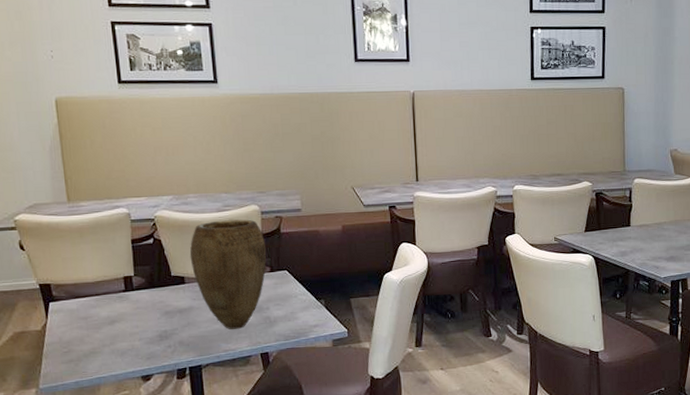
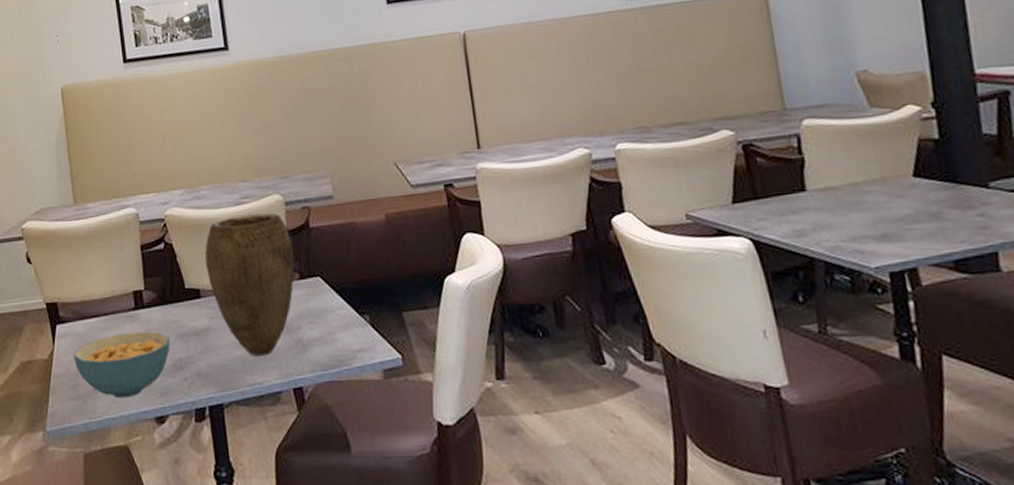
cereal bowl: none [65,309,157,362] -> present [73,331,171,399]

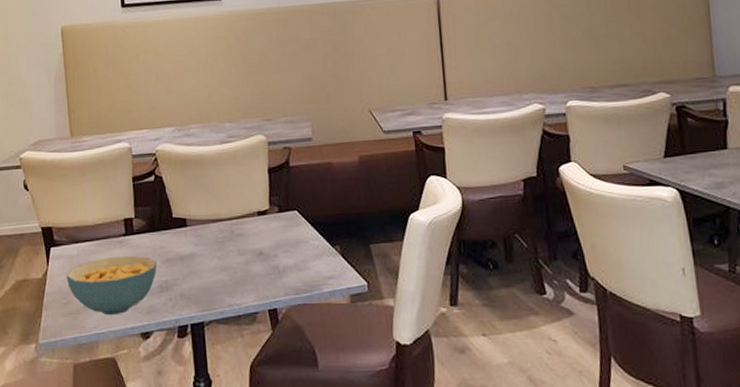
vase: present [204,213,295,356] -> none [192,151,275,280]

